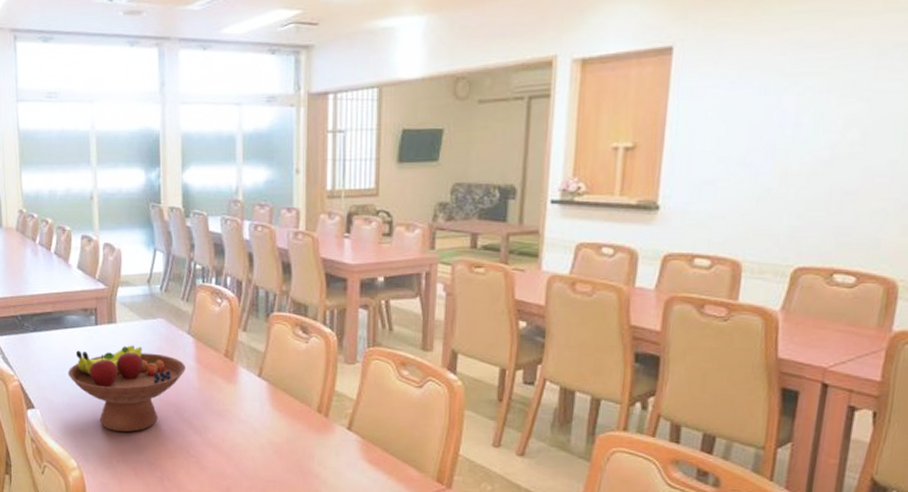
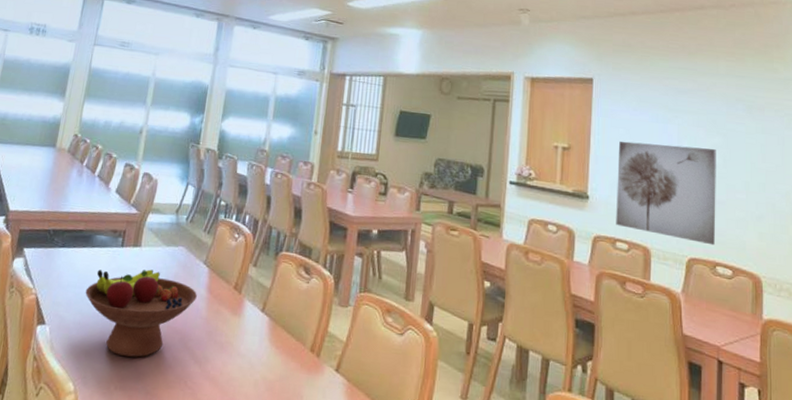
wall art: none [695,120,853,249] -> present [616,141,716,246]

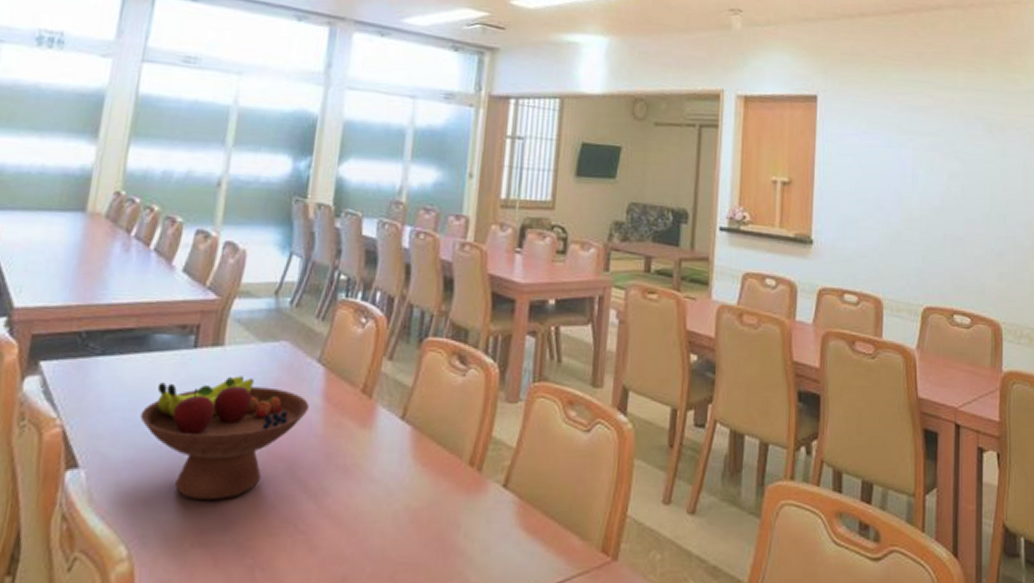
wall art: present [616,141,716,246] -> none [844,171,954,291]

